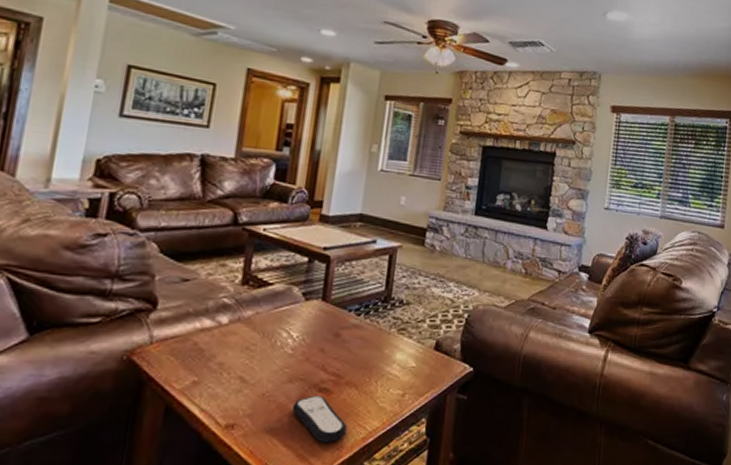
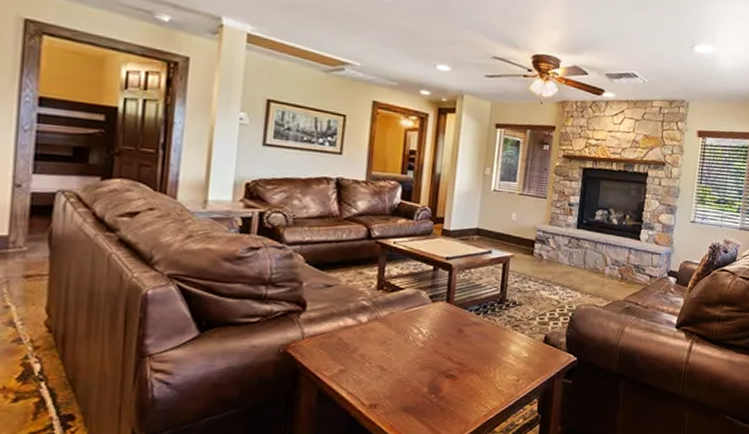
remote control: present [292,395,348,444] -> none [424,380,472,420]

